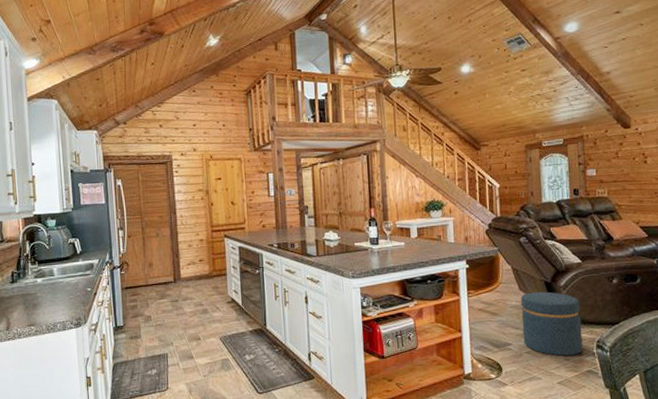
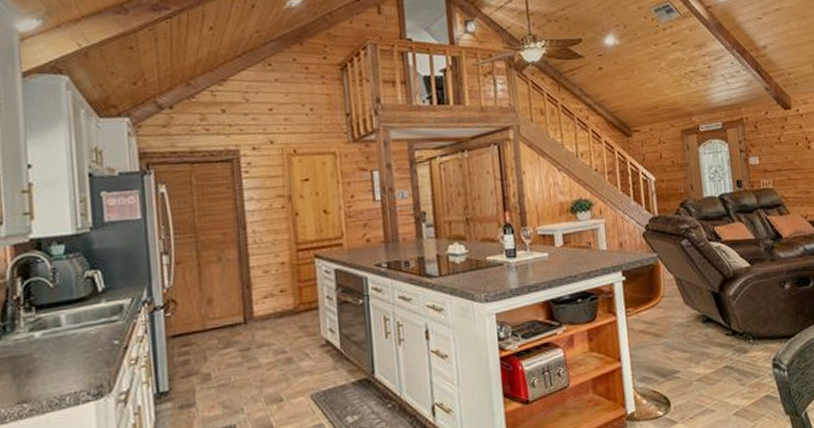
ottoman: present [520,291,583,356] -> none [686,303,759,381]

